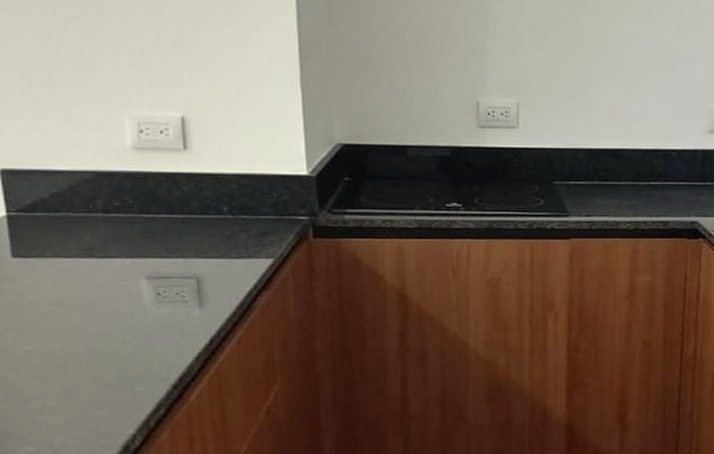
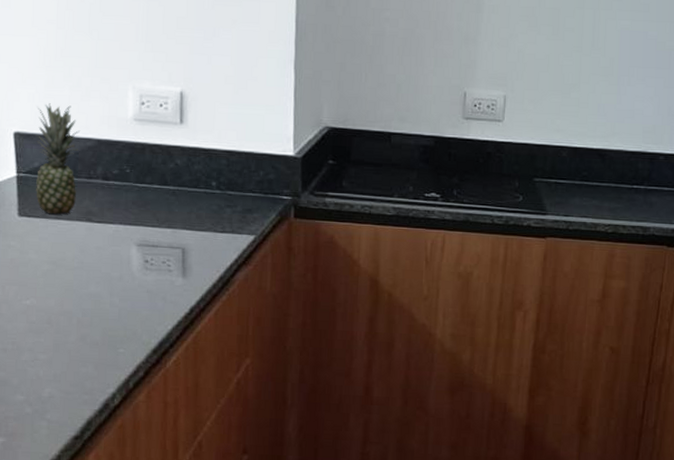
fruit: none [25,137,75,253] -> present [36,103,81,215]

